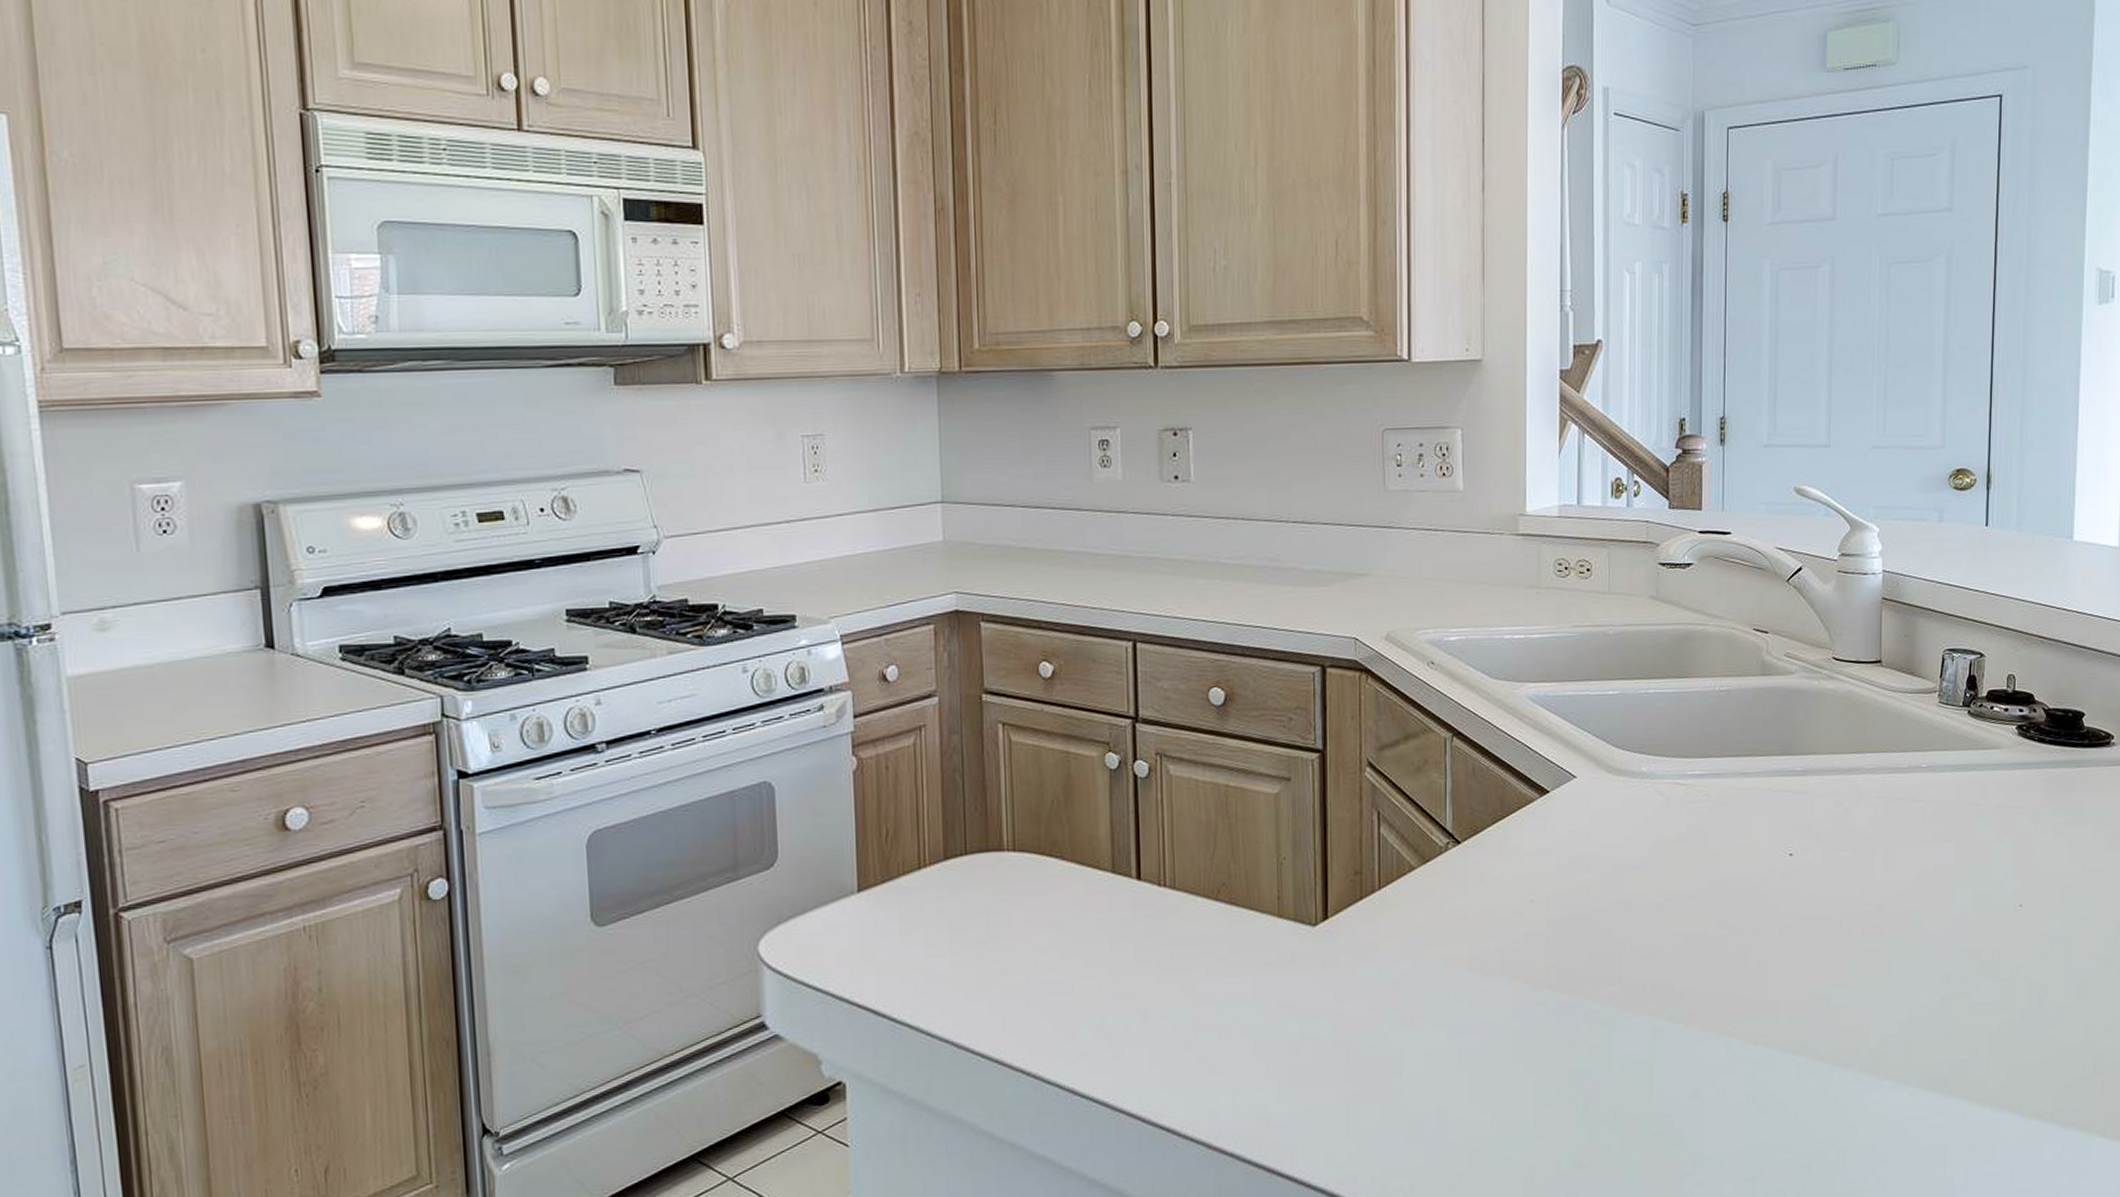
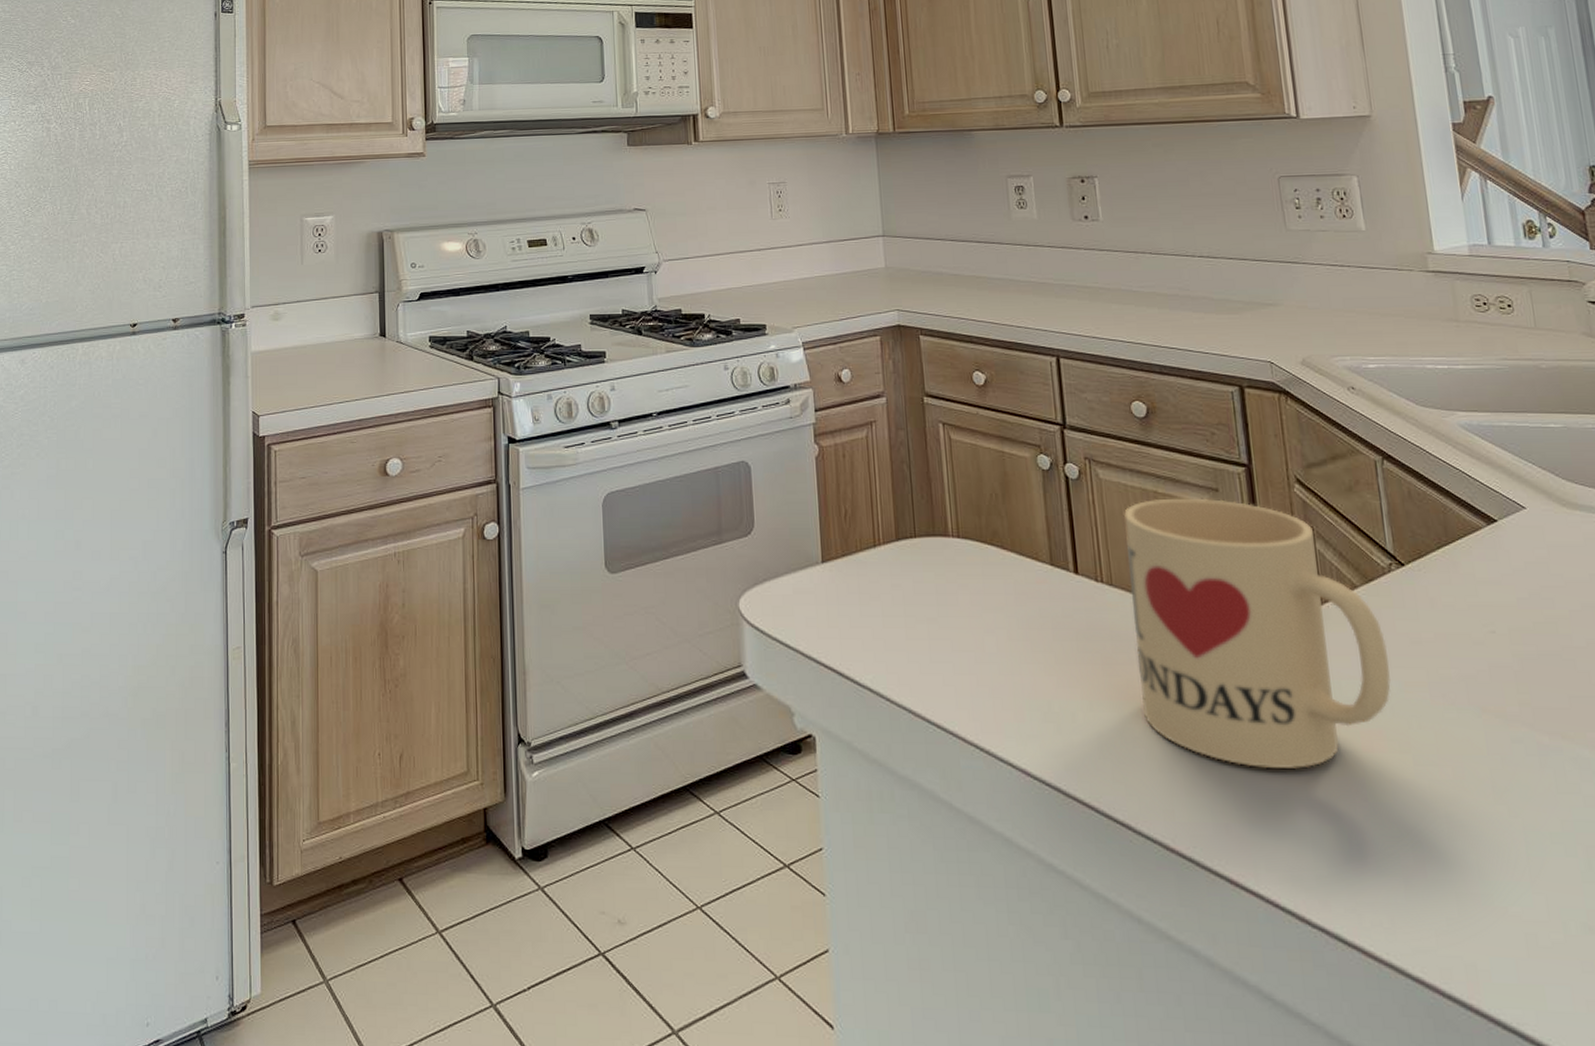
mug: none [1193,788,1435,1057] -> present [1124,498,1391,768]

